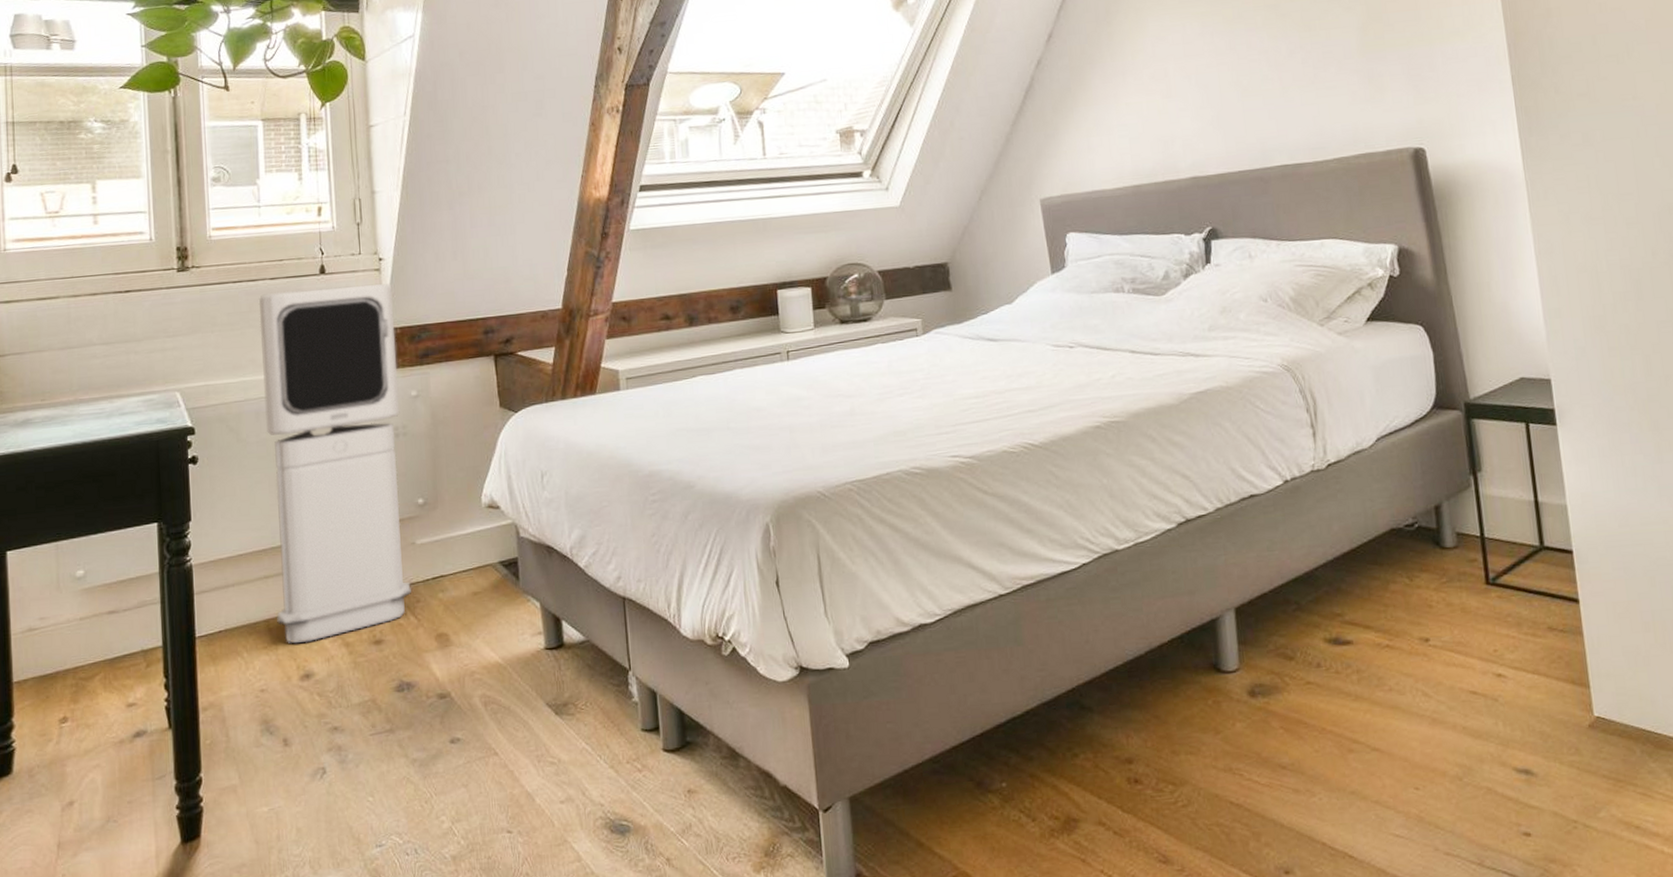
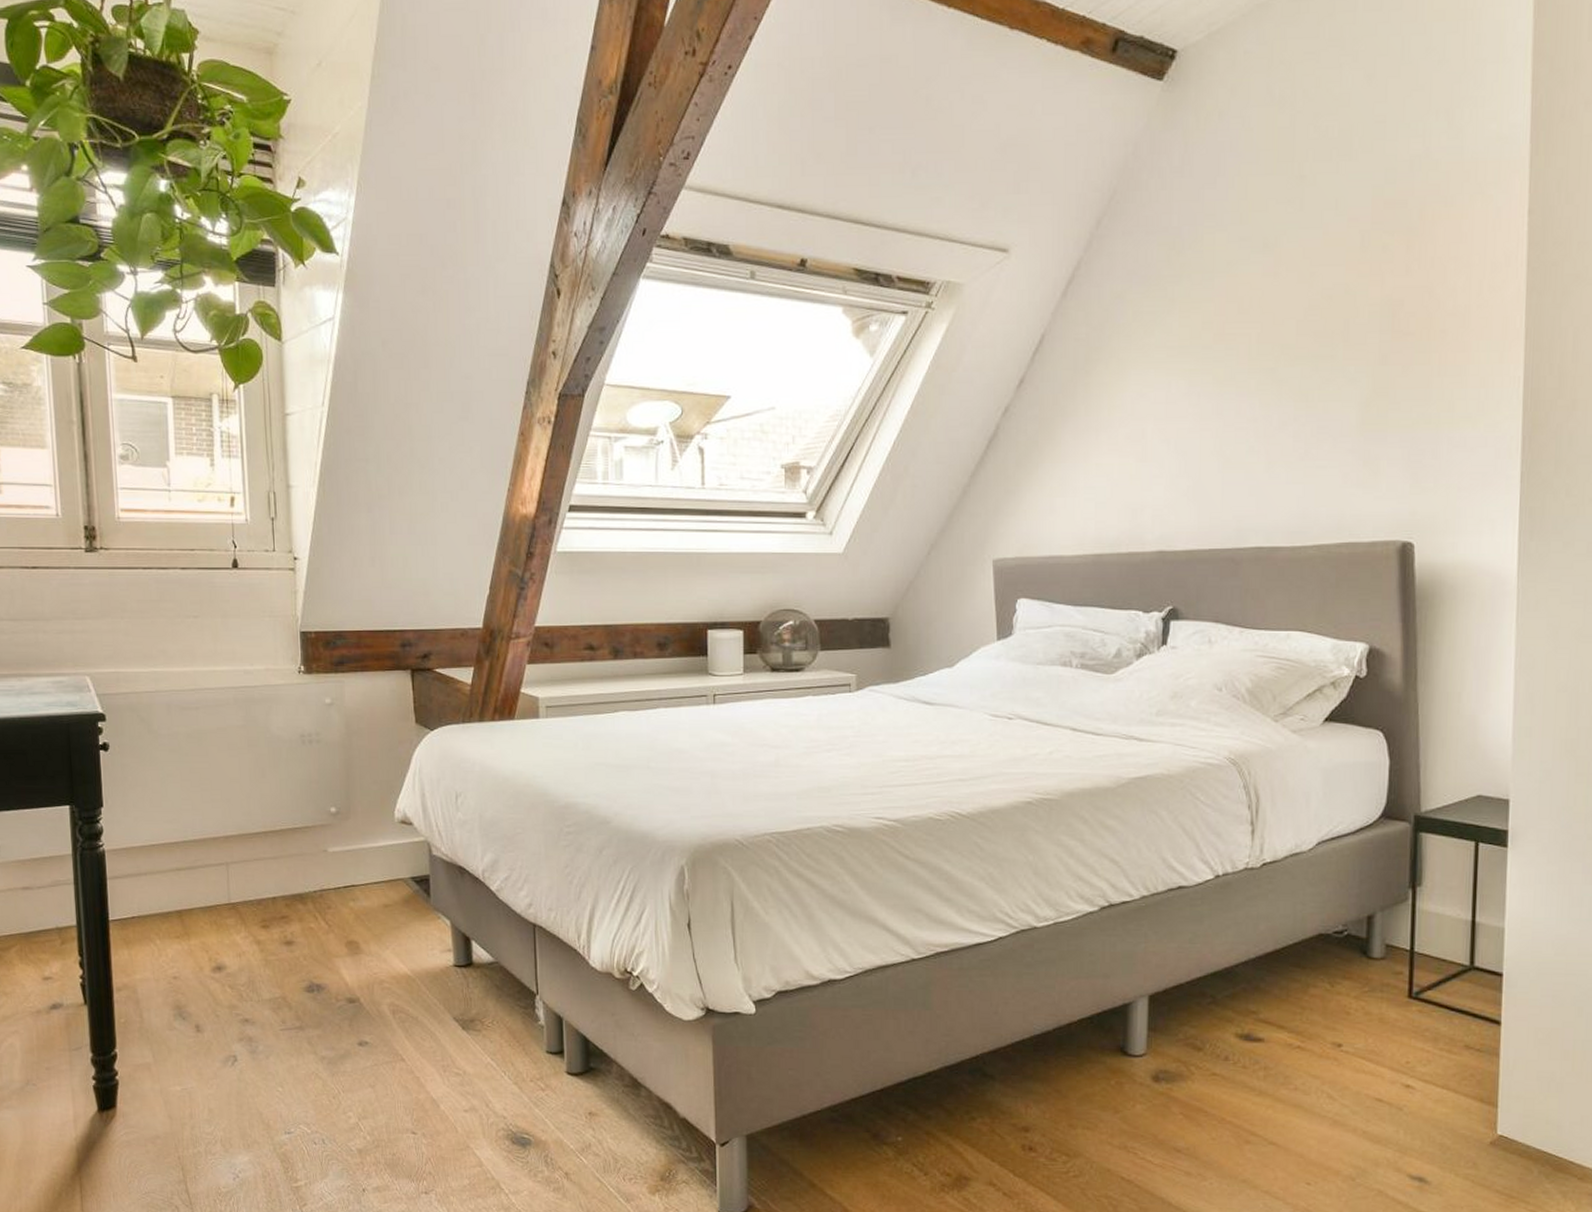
air purifier: present [258,283,411,644] -> none [169,582,322,937]

